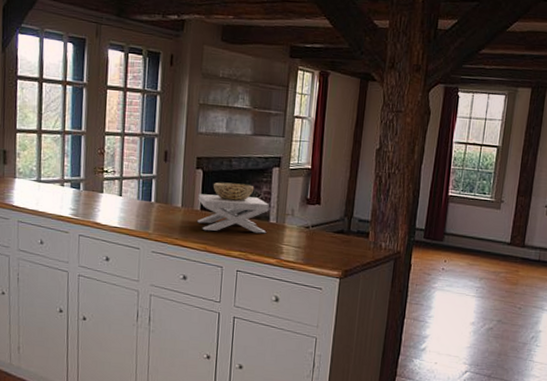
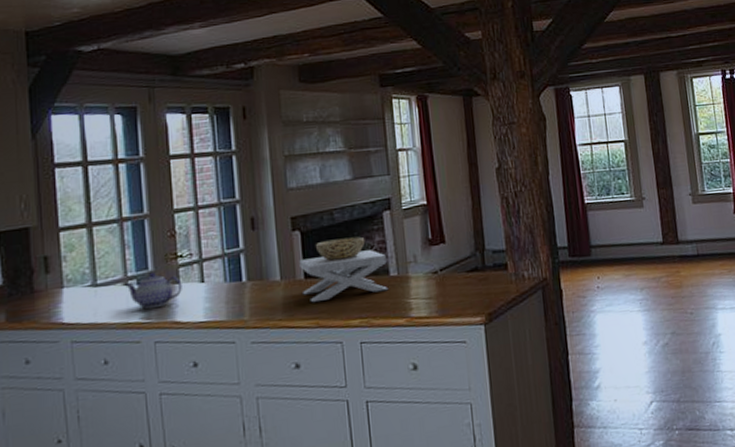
teapot: none [62,179,105,209] -> present [125,272,182,310]

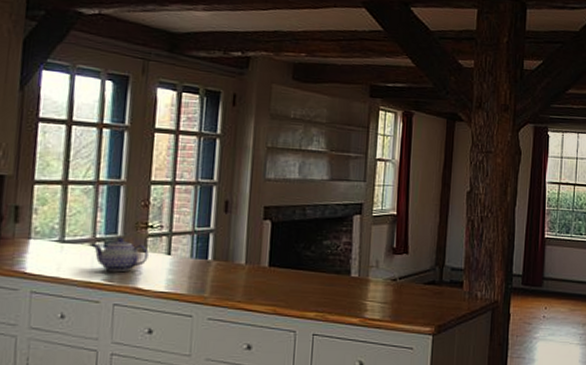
decorative bowl: present [299,236,389,303] -> none [265,233,350,291]

